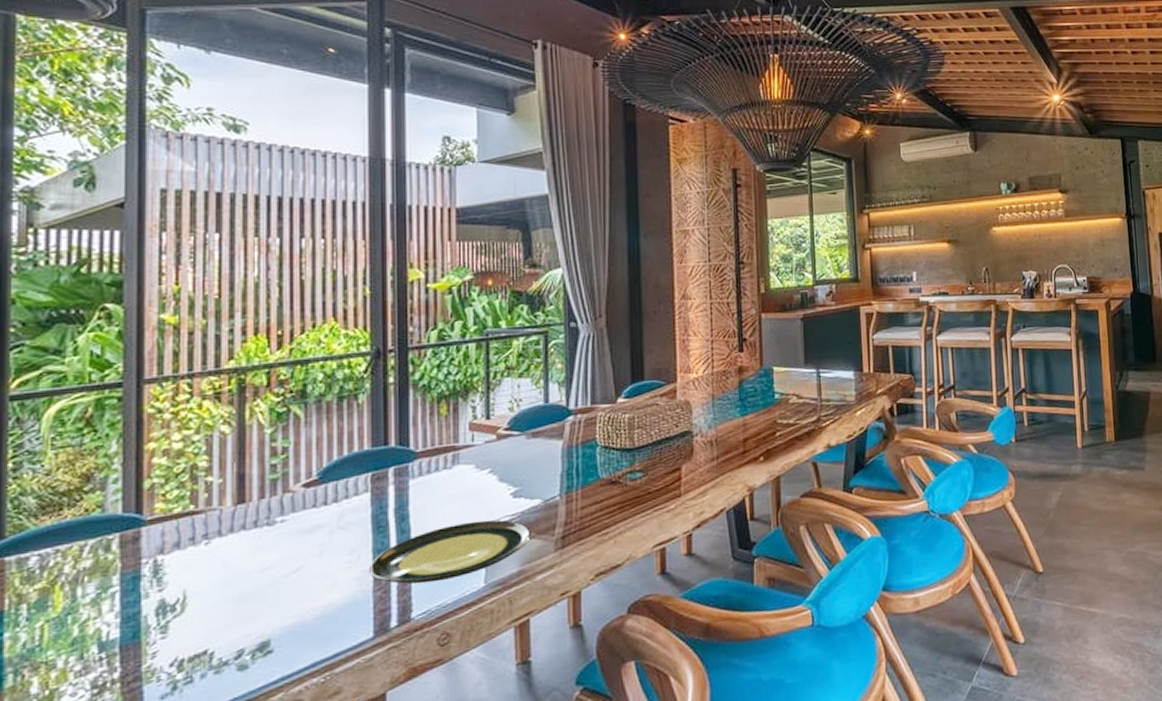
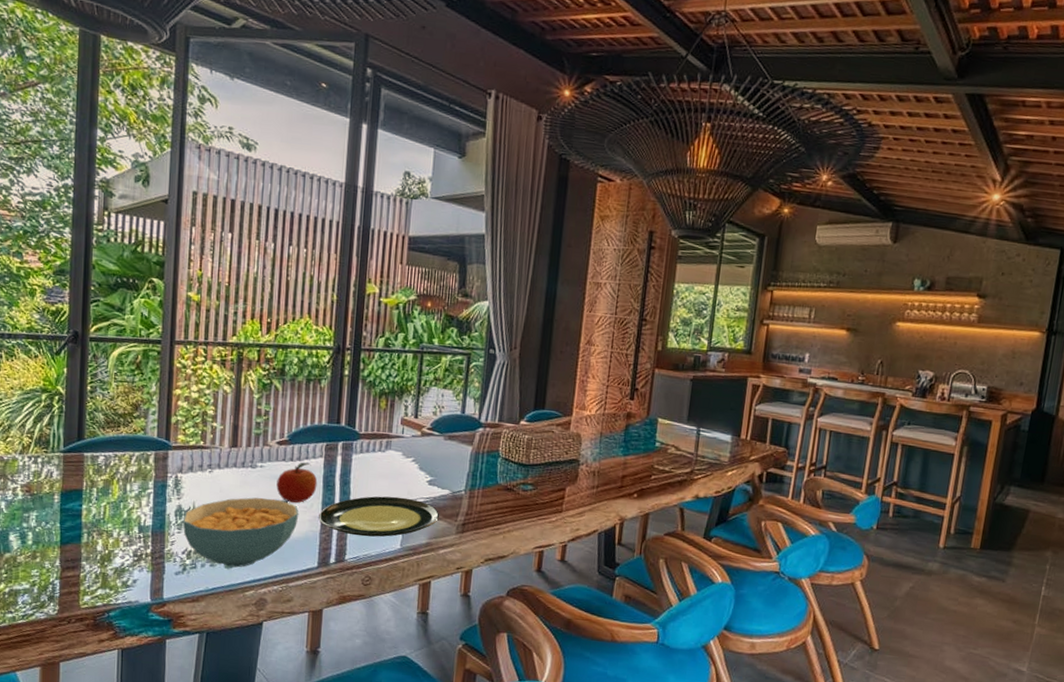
cereal bowl: none [168,559,342,669] -> present [182,497,299,568]
fruit: none [306,502,364,561] -> present [276,462,318,504]

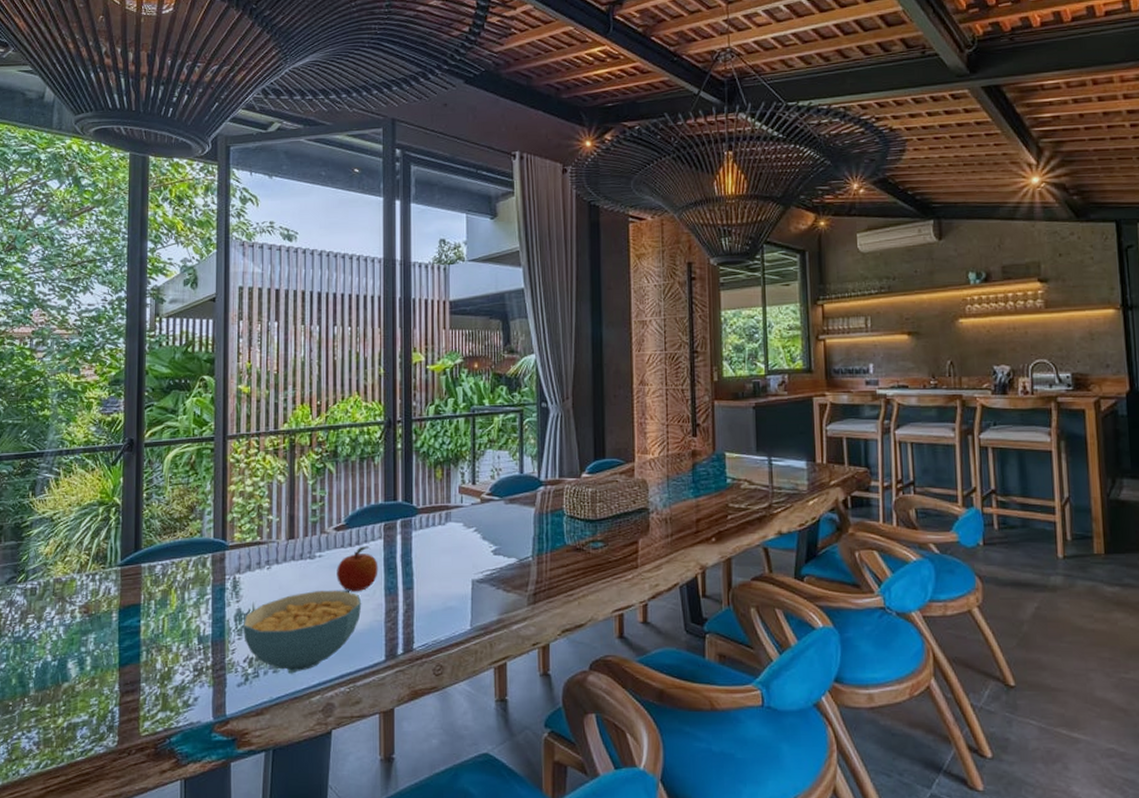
plate: present [318,496,440,537] -> none [382,572,509,620]

